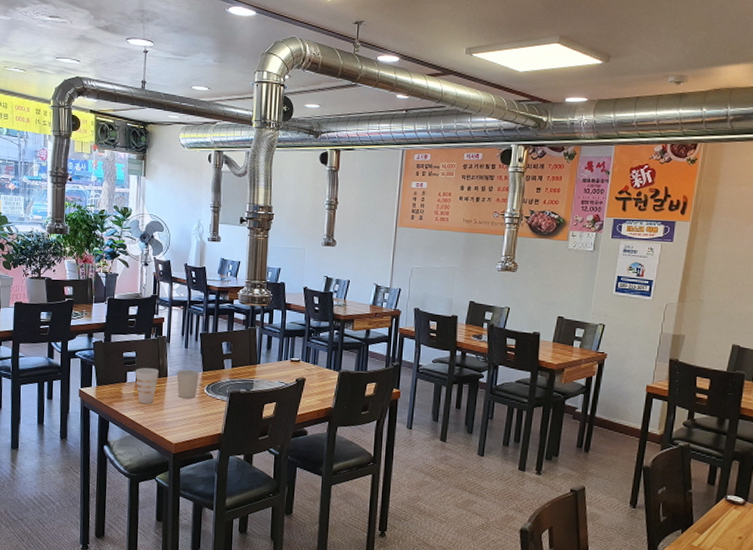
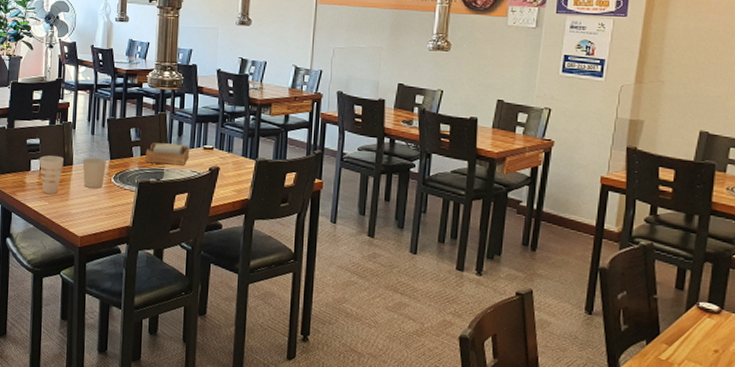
napkin holder: none [236,355,278,378] -> present [145,142,190,167]

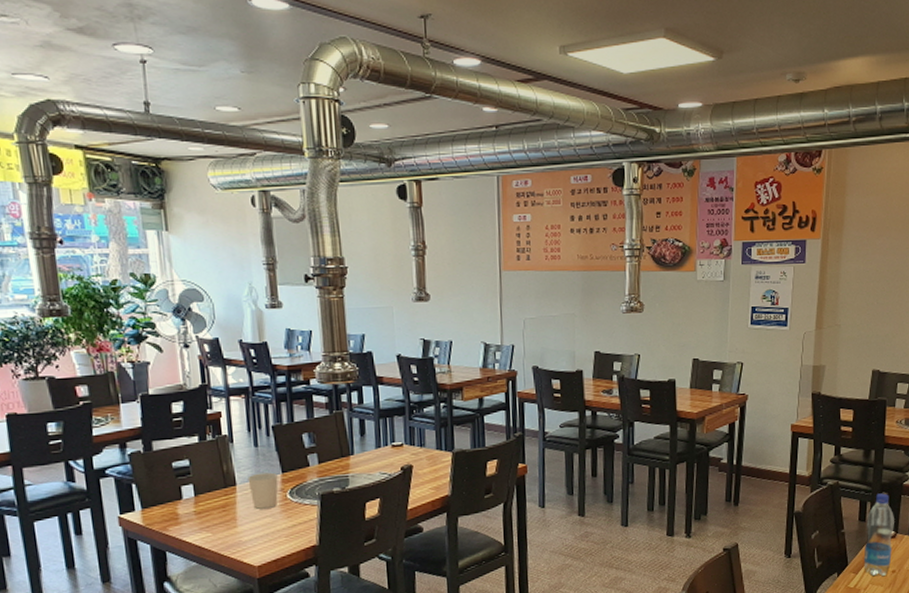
cup: present [39,155,64,195] -> none [191,477,224,524]
napkin holder: present [145,142,190,167] -> none [324,445,377,471]
bottle: none [678,263,720,355] -> present [863,493,894,577]

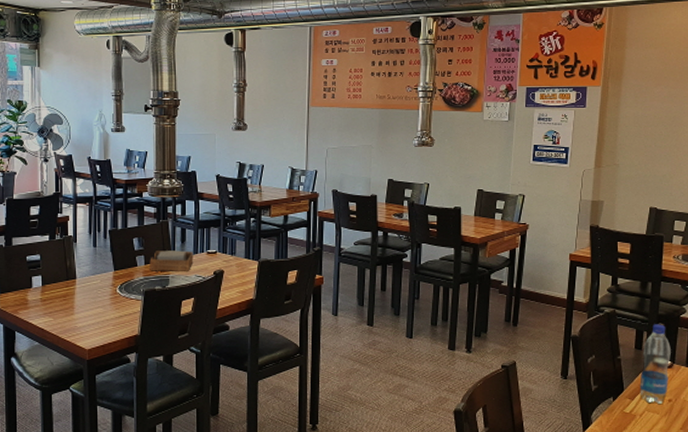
dixie cup: present [247,472,278,509] -> none [86,269,110,300]
napkin holder: none [324,445,377,471] -> present [149,250,194,272]

